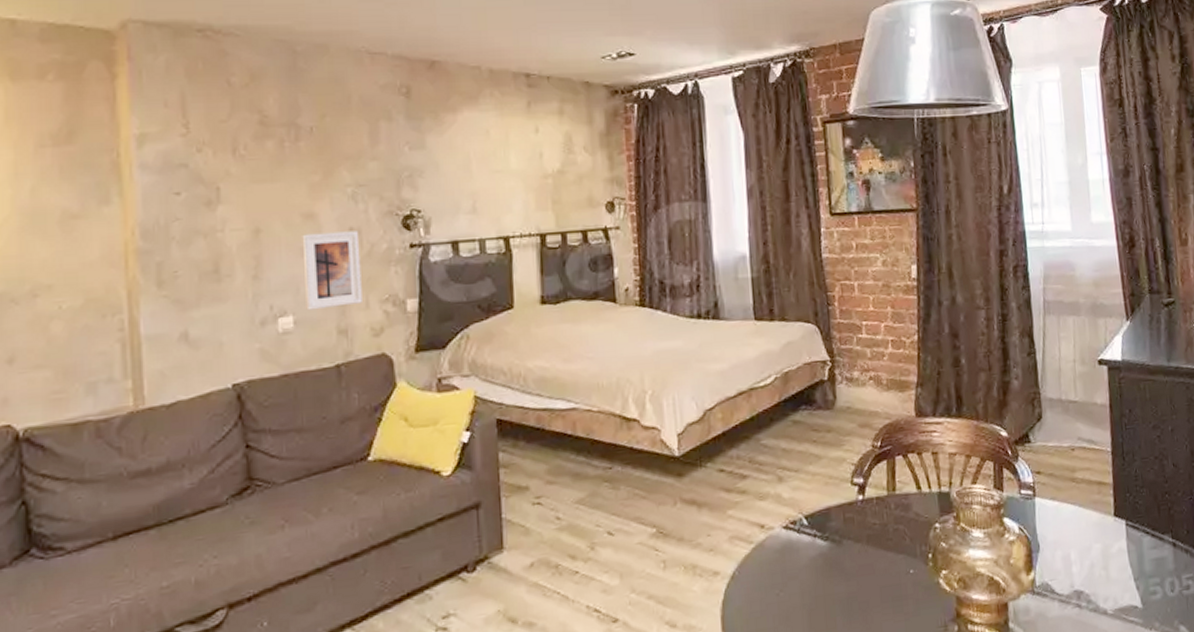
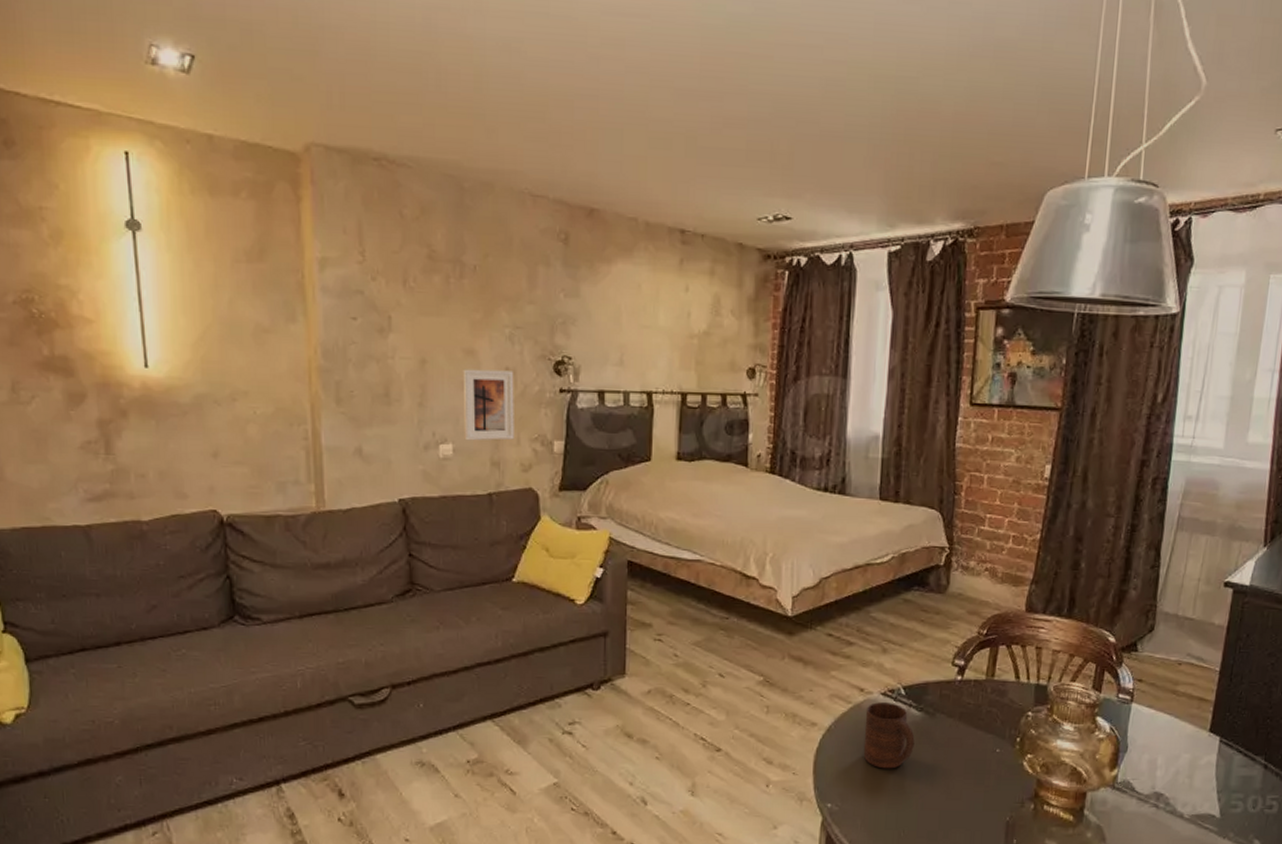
cup: none [769,536,825,613] -> present [863,702,915,769]

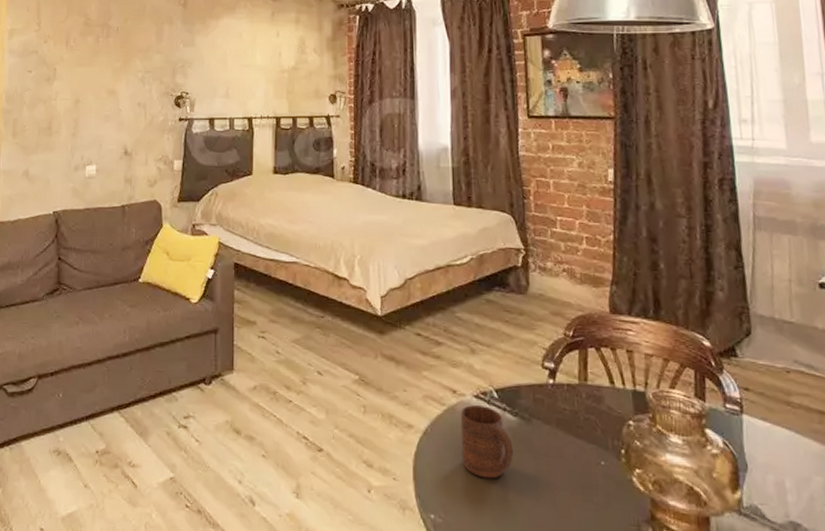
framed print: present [463,369,514,441] -> none [105,105,144,162]

